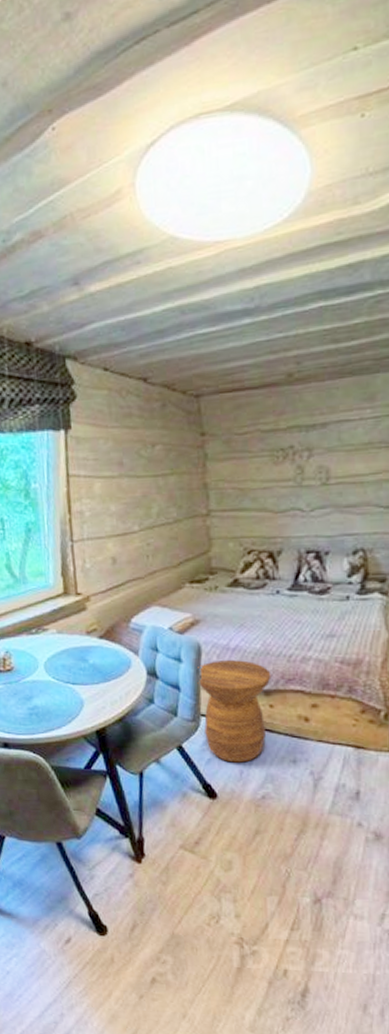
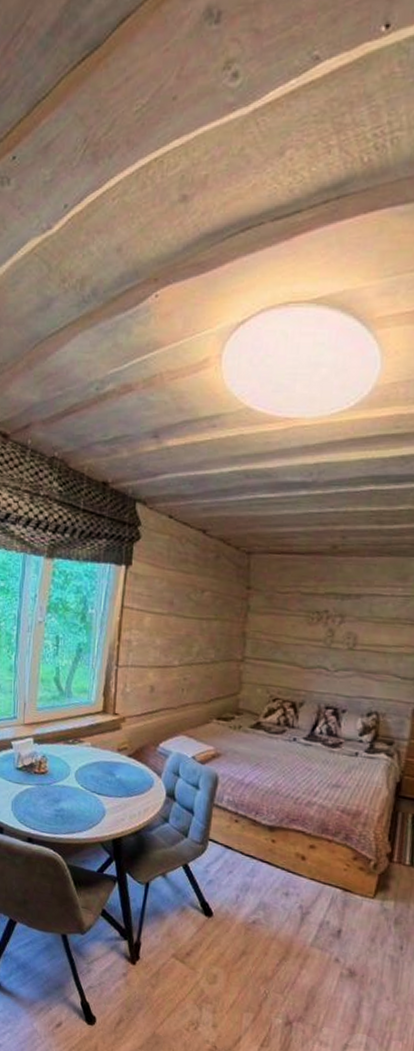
side table: present [197,660,272,763] -> none [210,792,278,888]

